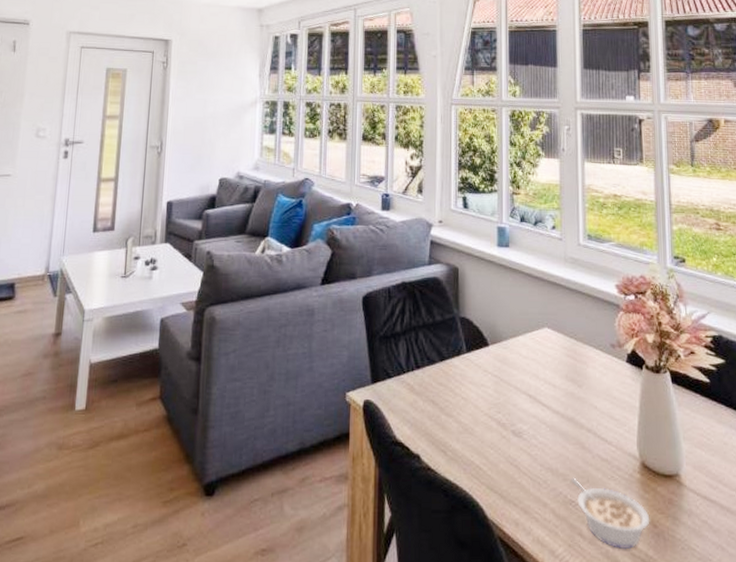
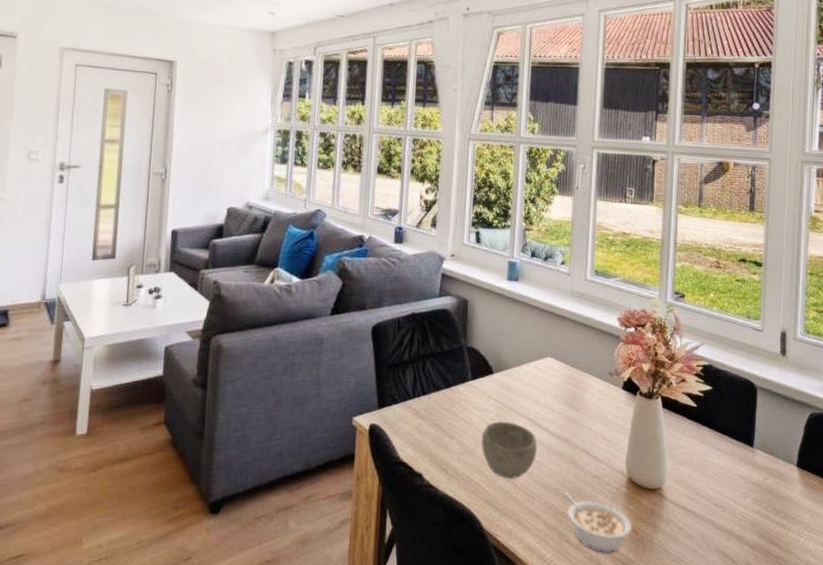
bowl: none [480,397,541,462] -> present [481,420,538,479]

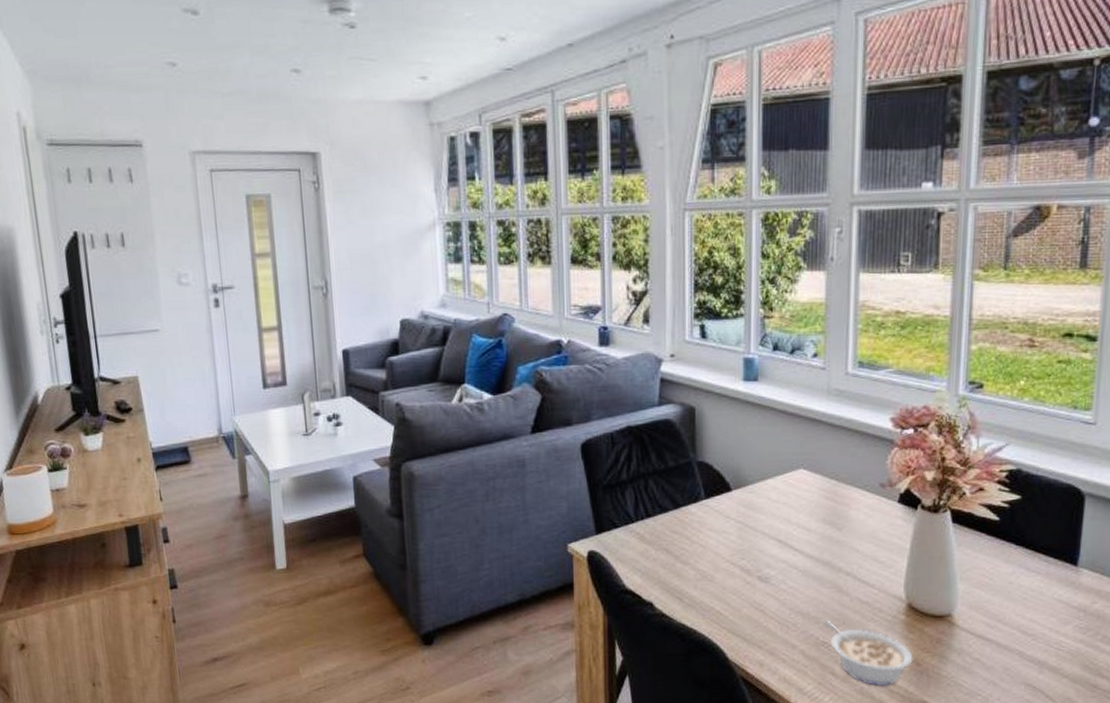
bowl: present [481,420,538,479] -> none [721,543,791,606]

